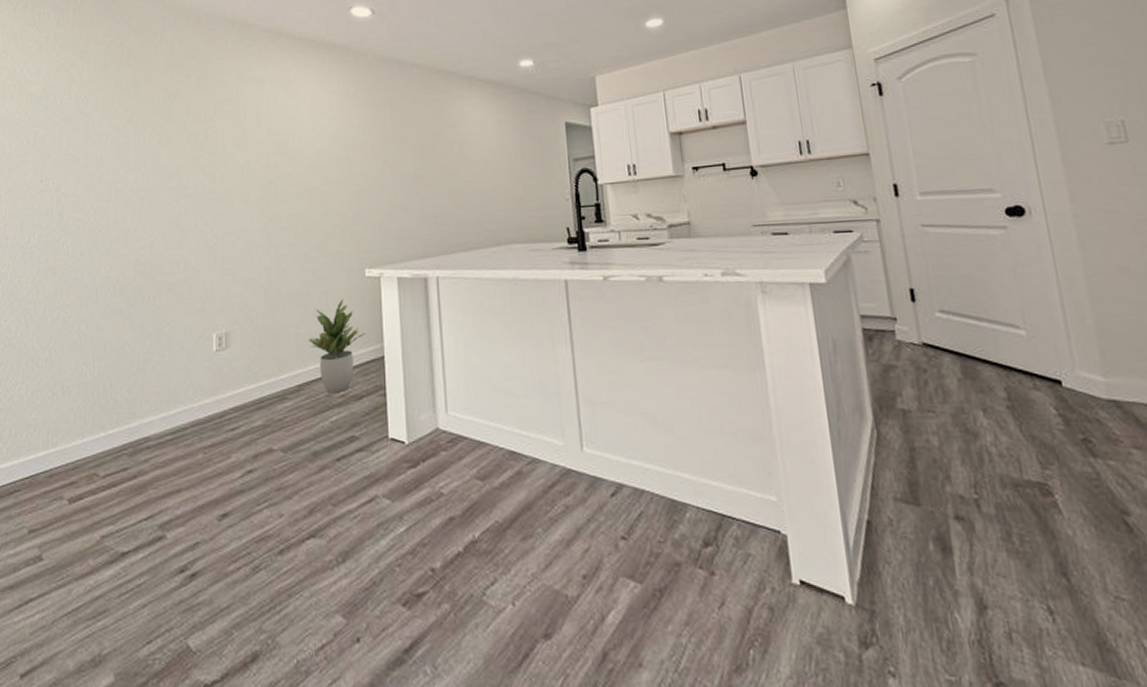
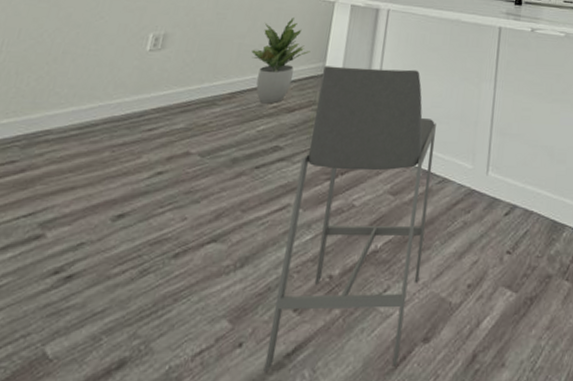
bar stool: none [379,340,527,666] -> present [263,65,436,371]

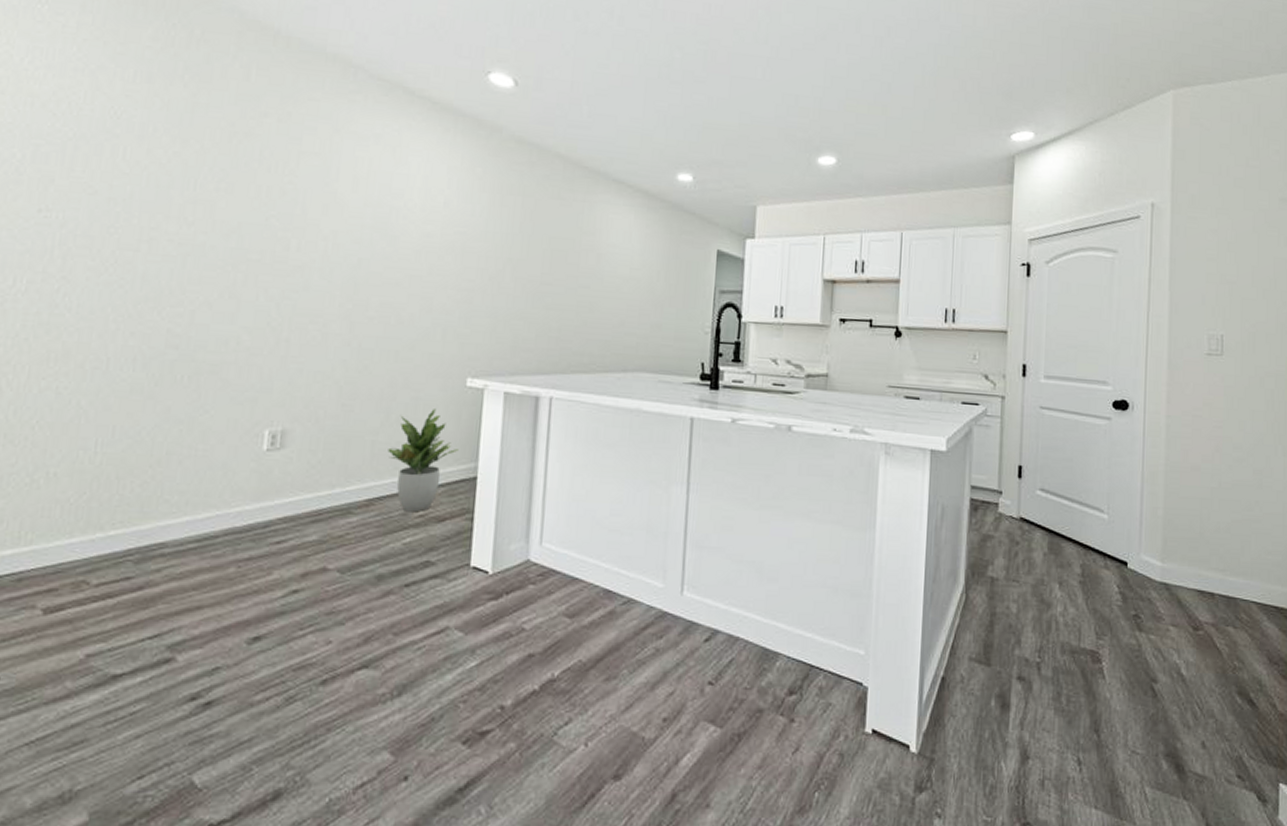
bar stool: present [263,65,436,371] -> none [434,466,617,806]

